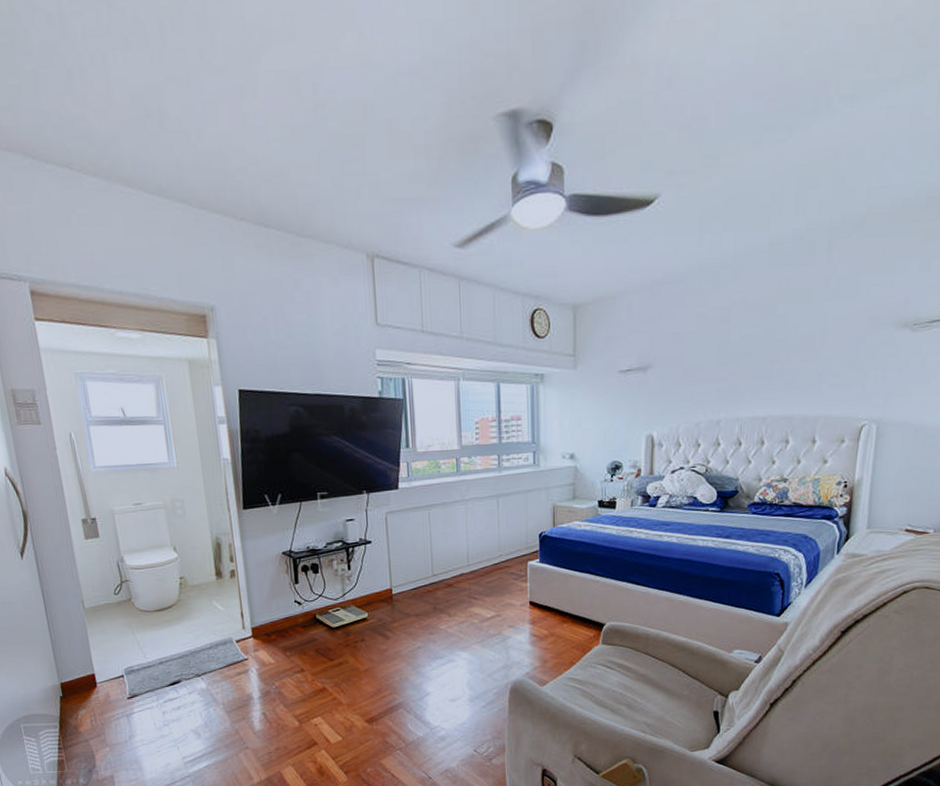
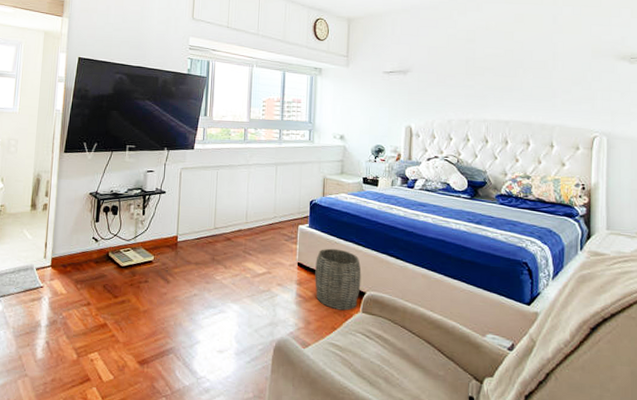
woven basket: none [549,582,600,645] -> present [315,248,362,311]

